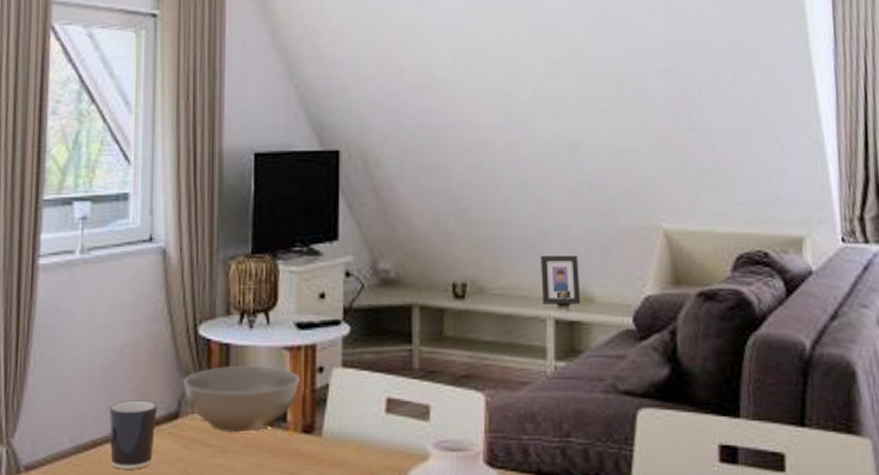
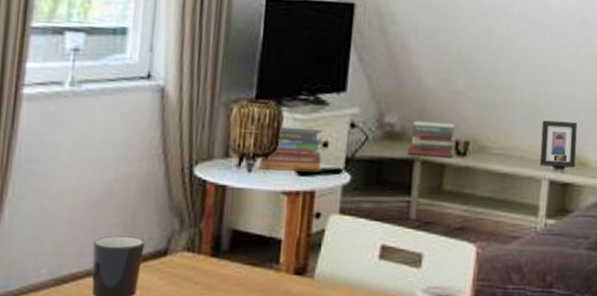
bowl: present [183,365,300,433] -> none [174,206,296,272]
books: none [260,280,319,326] -> present [259,126,324,172]
books: none [404,265,452,302] -> present [407,121,455,158]

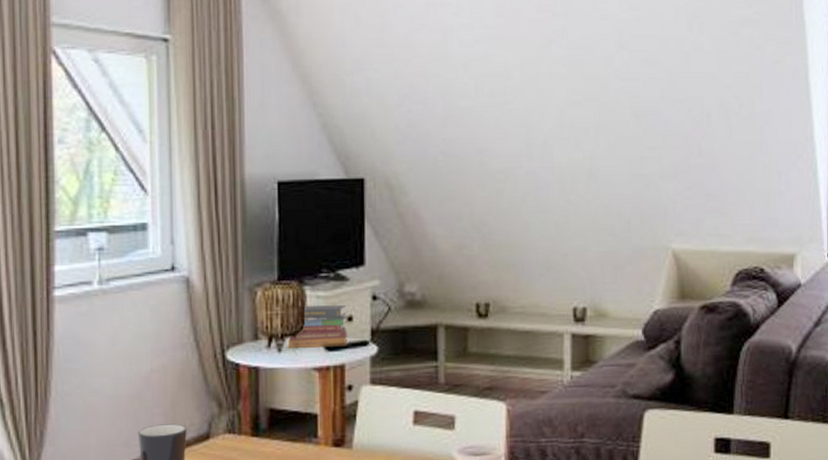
books: present [407,121,455,158] -> none [430,287,476,321]
picture frame: present [539,120,578,168] -> none [559,275,596,321]

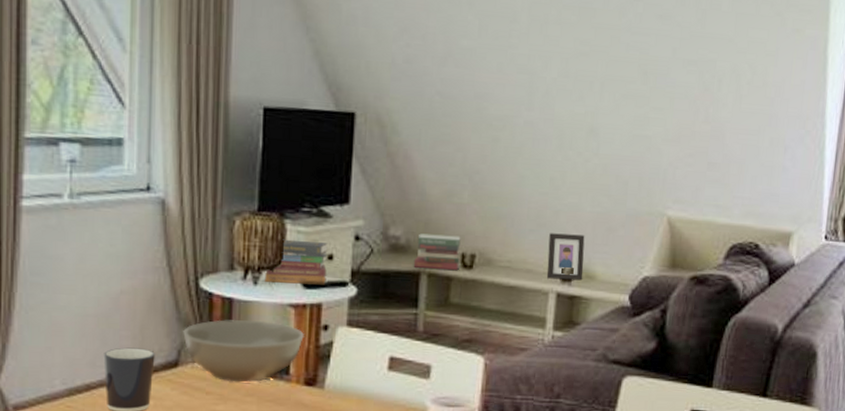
bowl: none [213,386,329,450] -> present [183,319,304,382]
books: none [430,287,476,321] -> present [413,233,461,271]
picture frame: none [559,275,596,321] -> present [546,233,585,281]

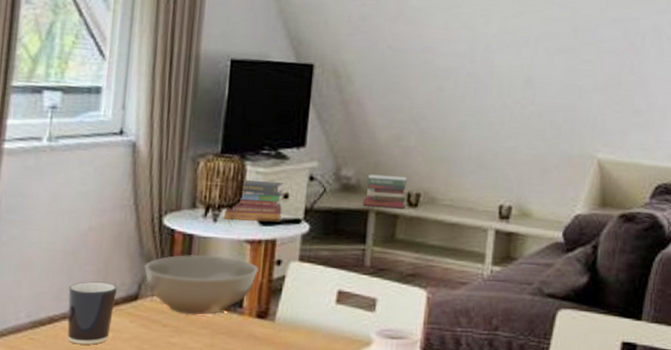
picture frame: present [546,233,585,281] -> none [486,174,522,218]

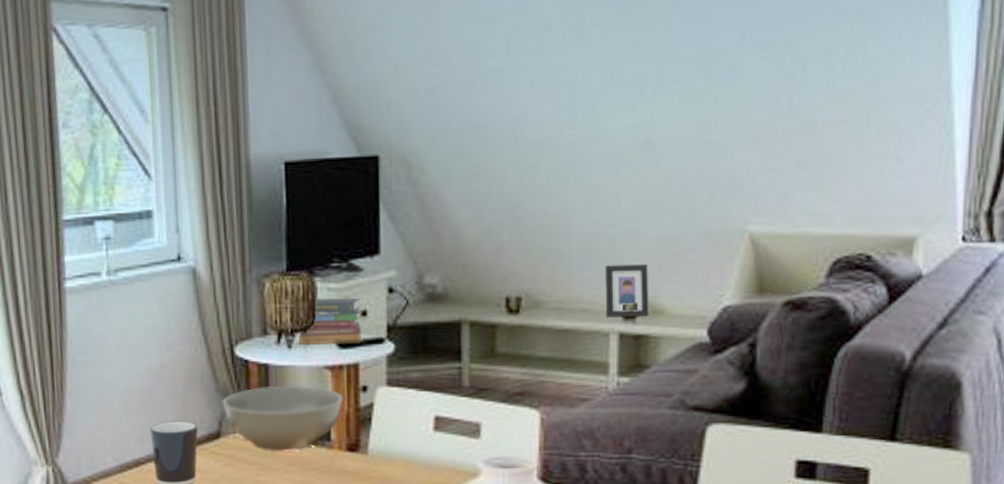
books: present [362,174,407,209] -> none [453,278,505,317]
picture frame: none [486,174,522,218] -> present [605,264,649,318]

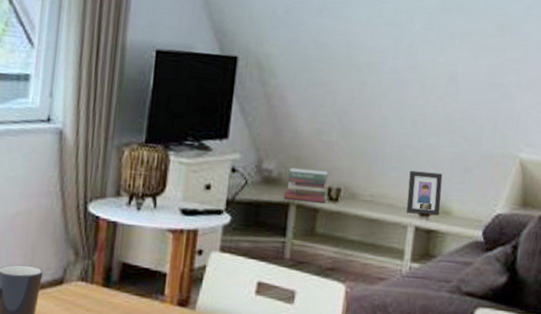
bowl: present [222,385,343,451] -> none [70,241,180,301]
books: present [299,297,362,346] -> none [147,169,207,213]
books: none [453,278,505,317] -> present [283,167,328,203]

